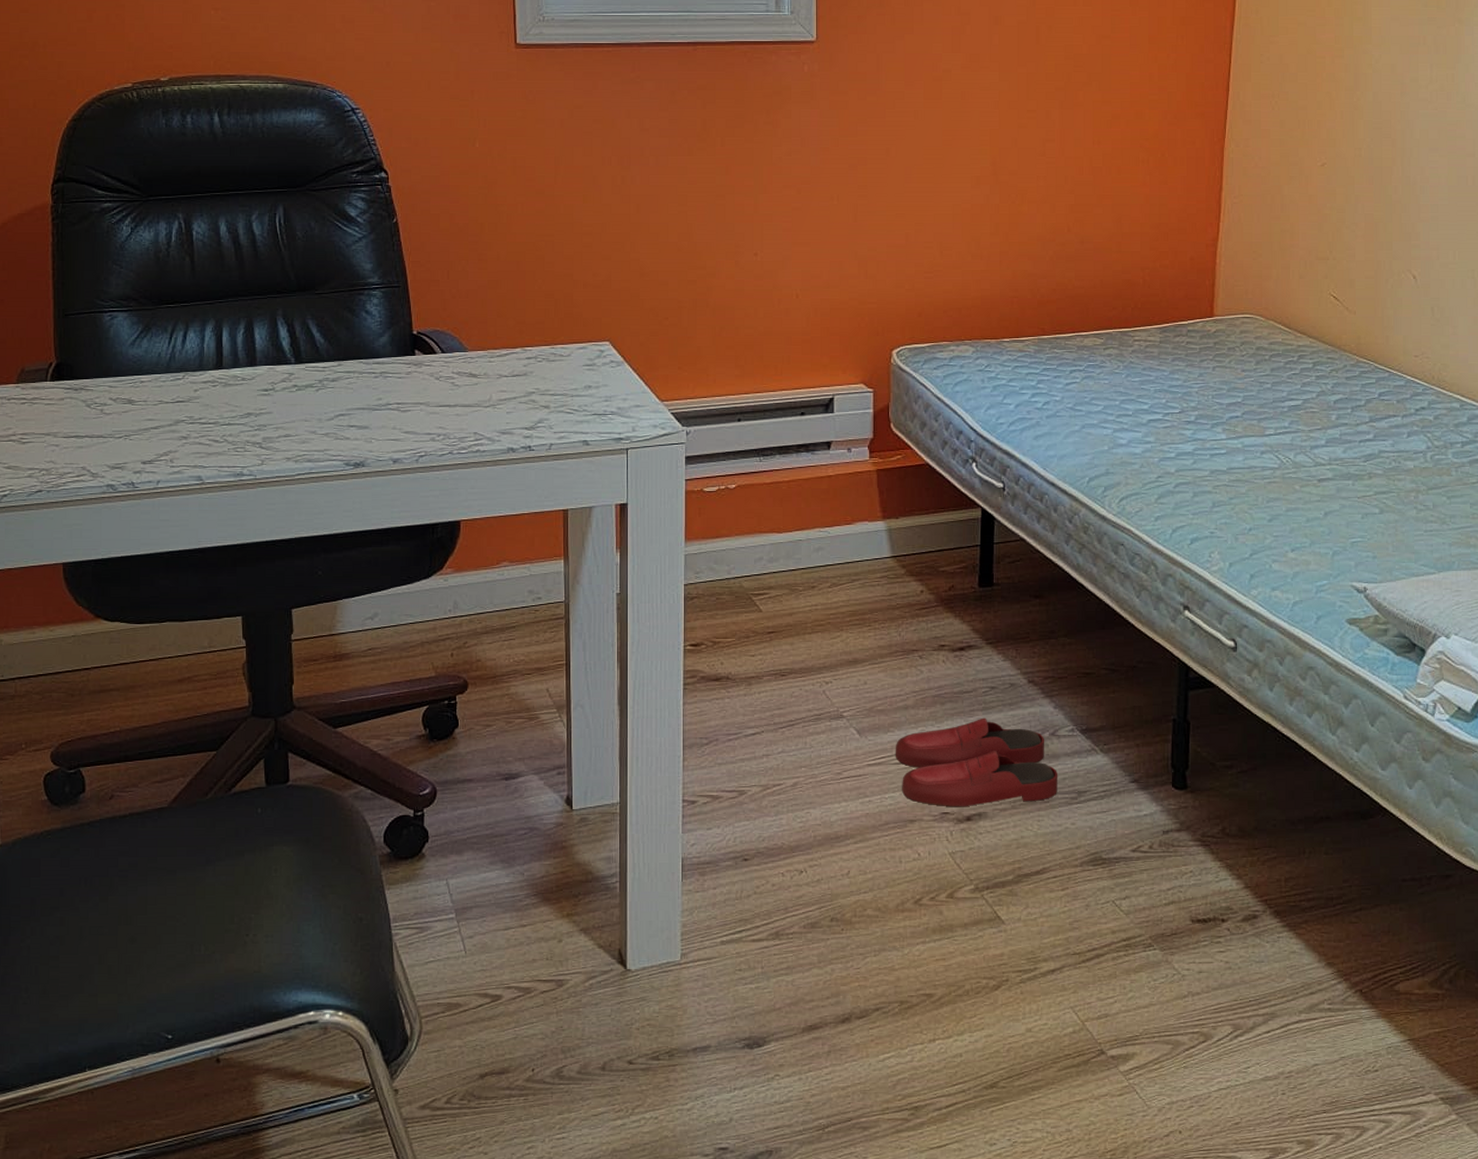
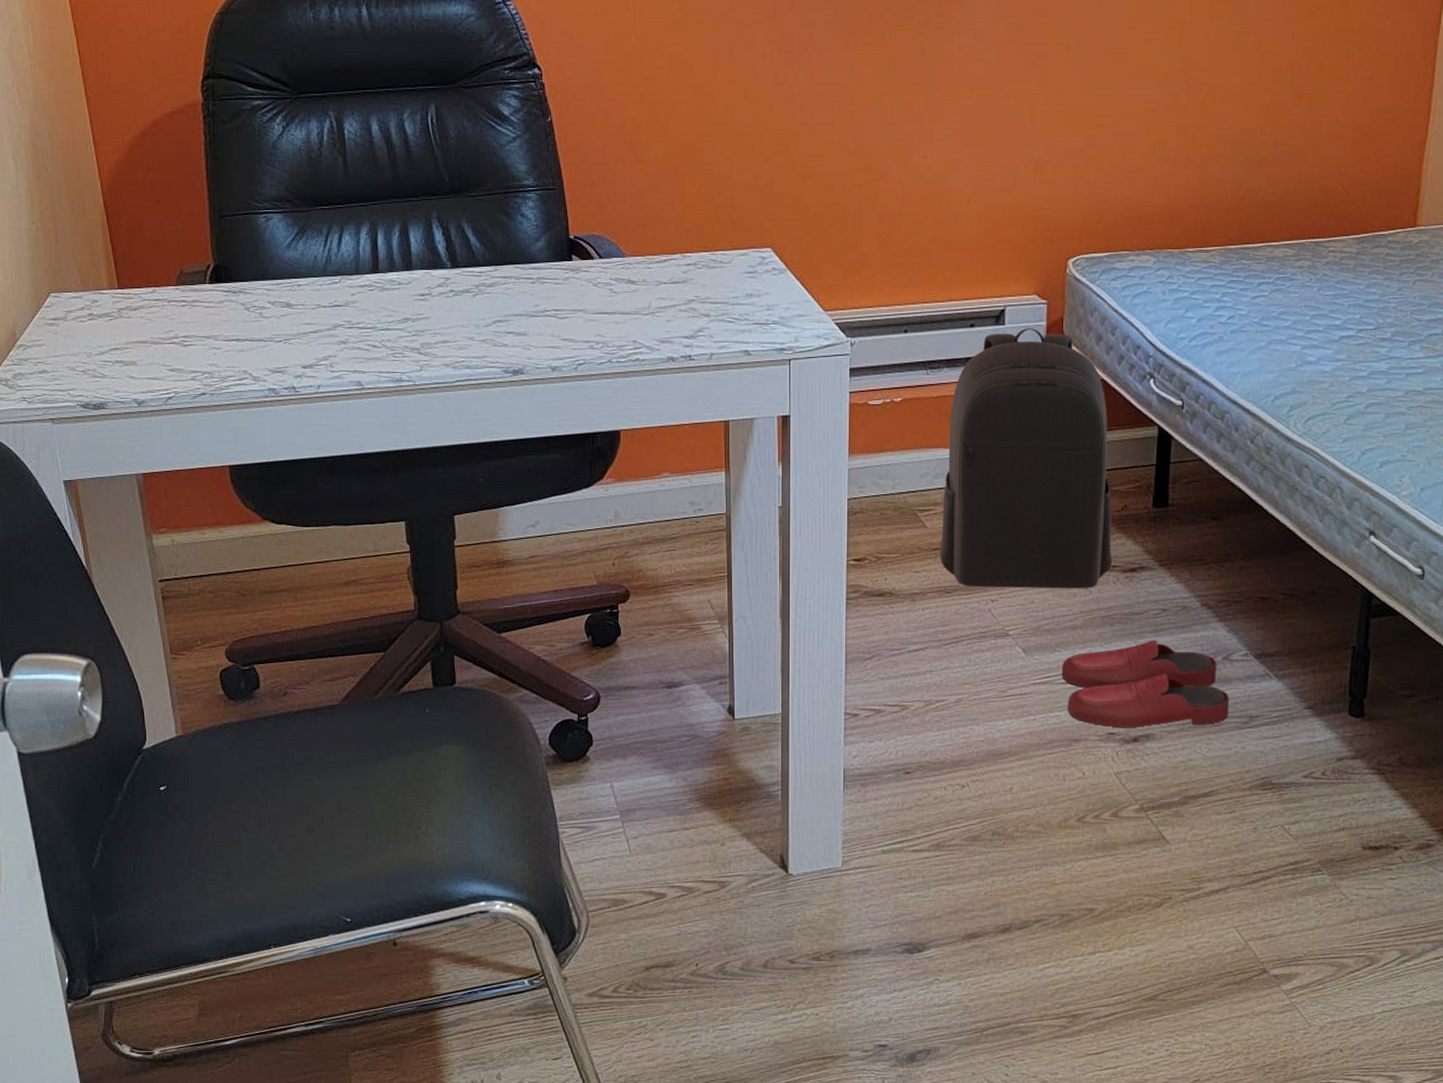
backpack: none [774,416,942,670] -> present [939,328,1113,589]

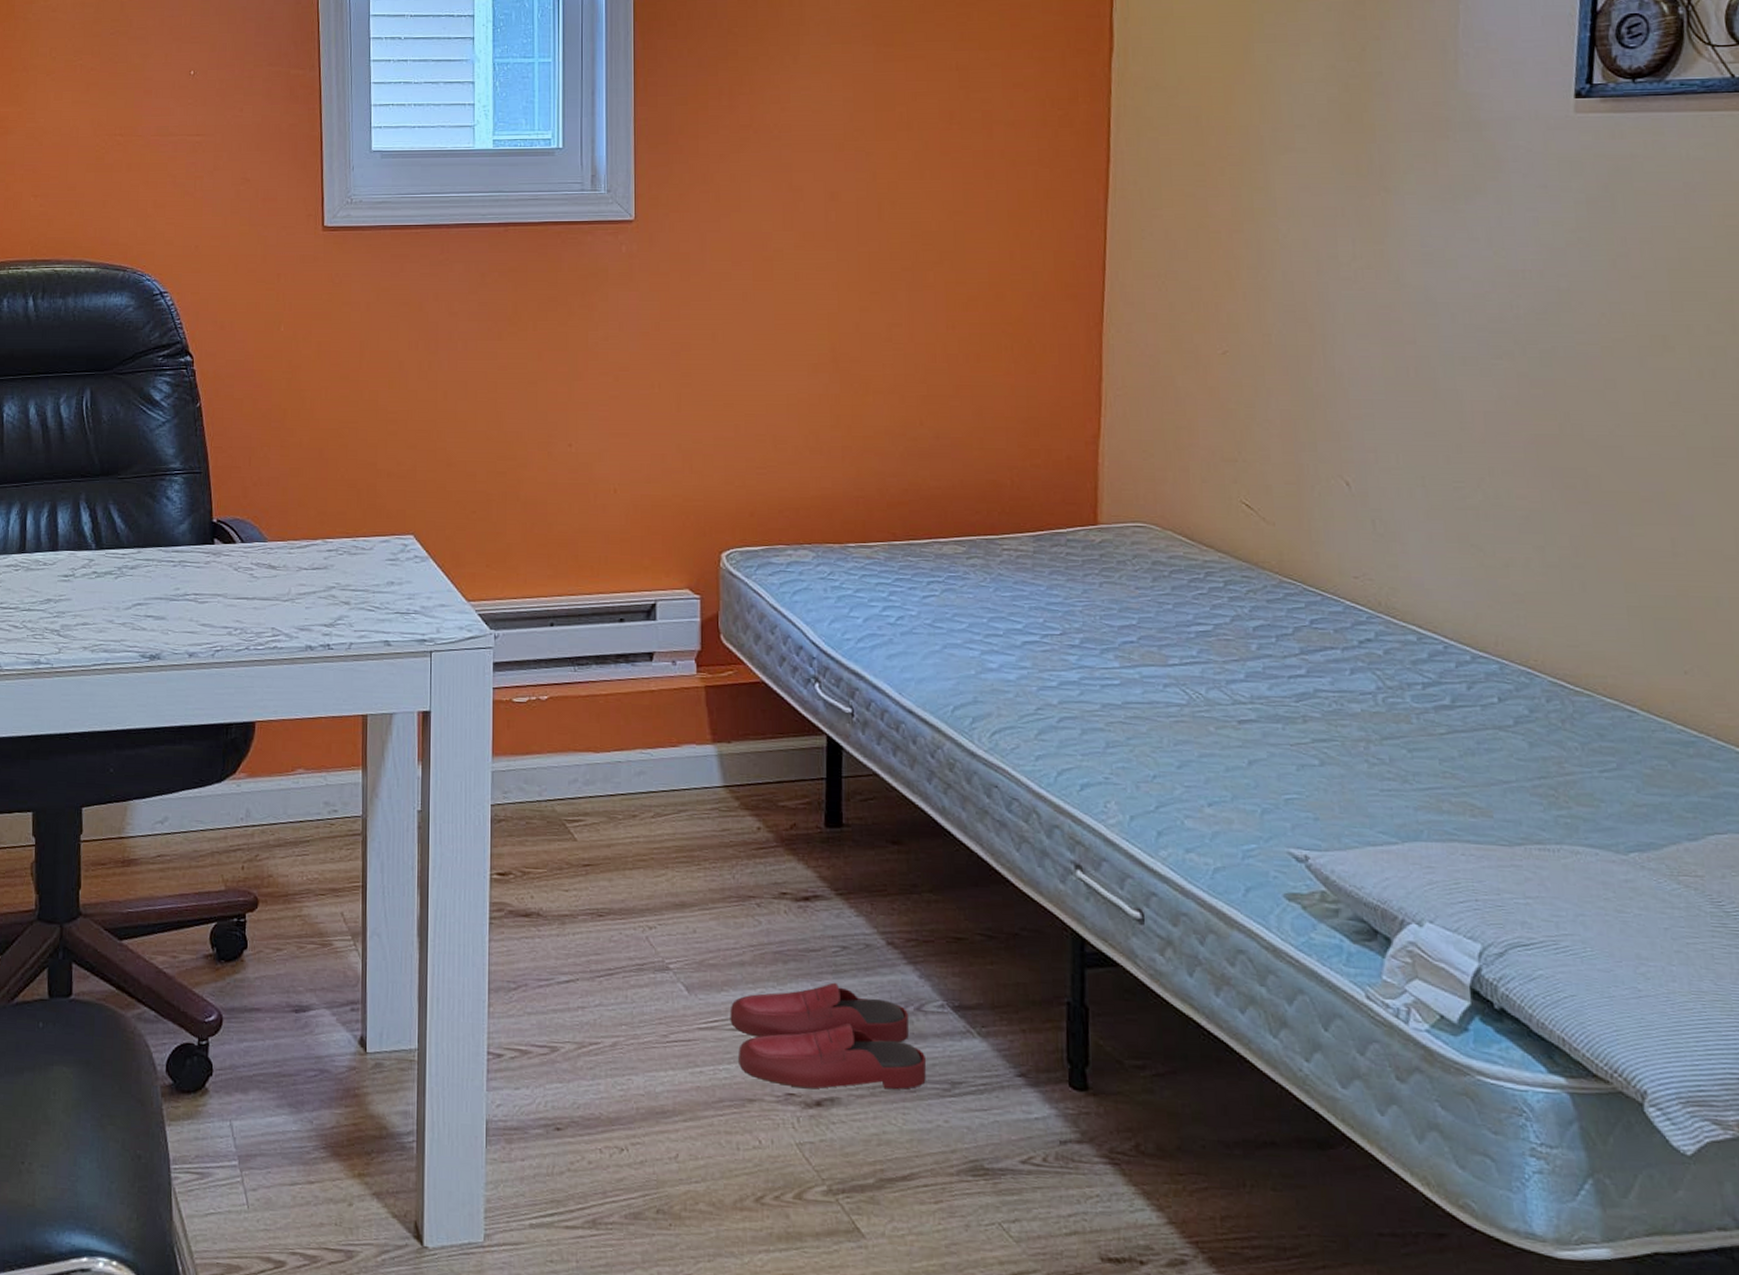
backpack: present [939,328,1113,589] -> none [591,624,783,919]

